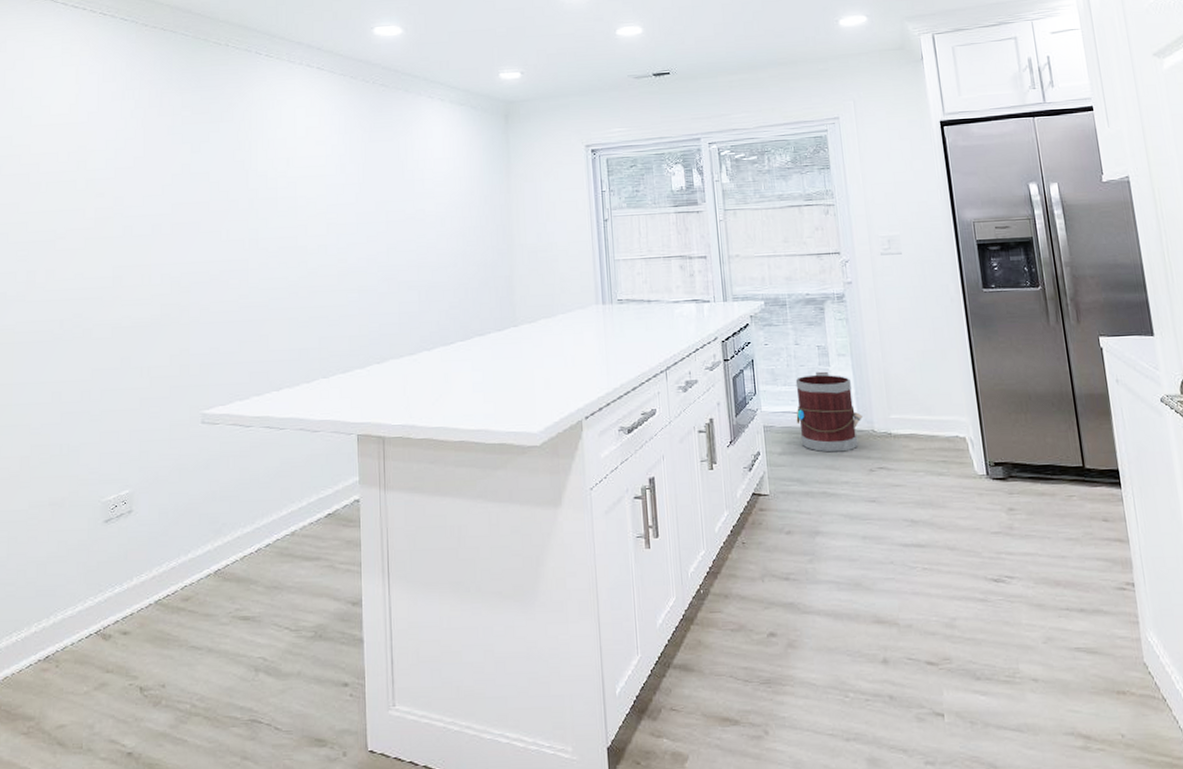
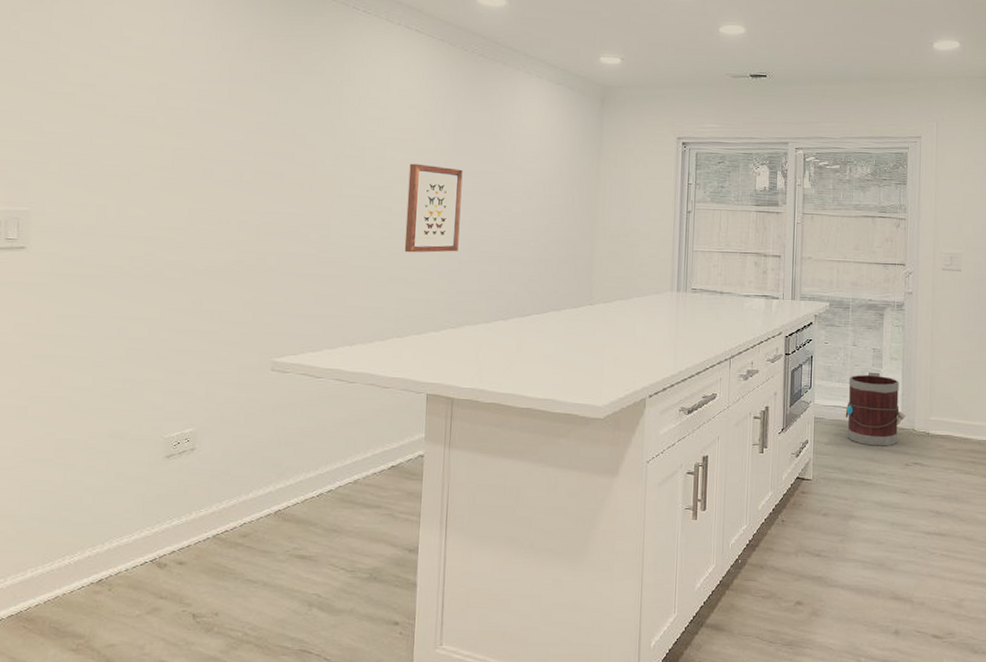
wall art: none [321,199,376,290] -> present [404,163,463,253]

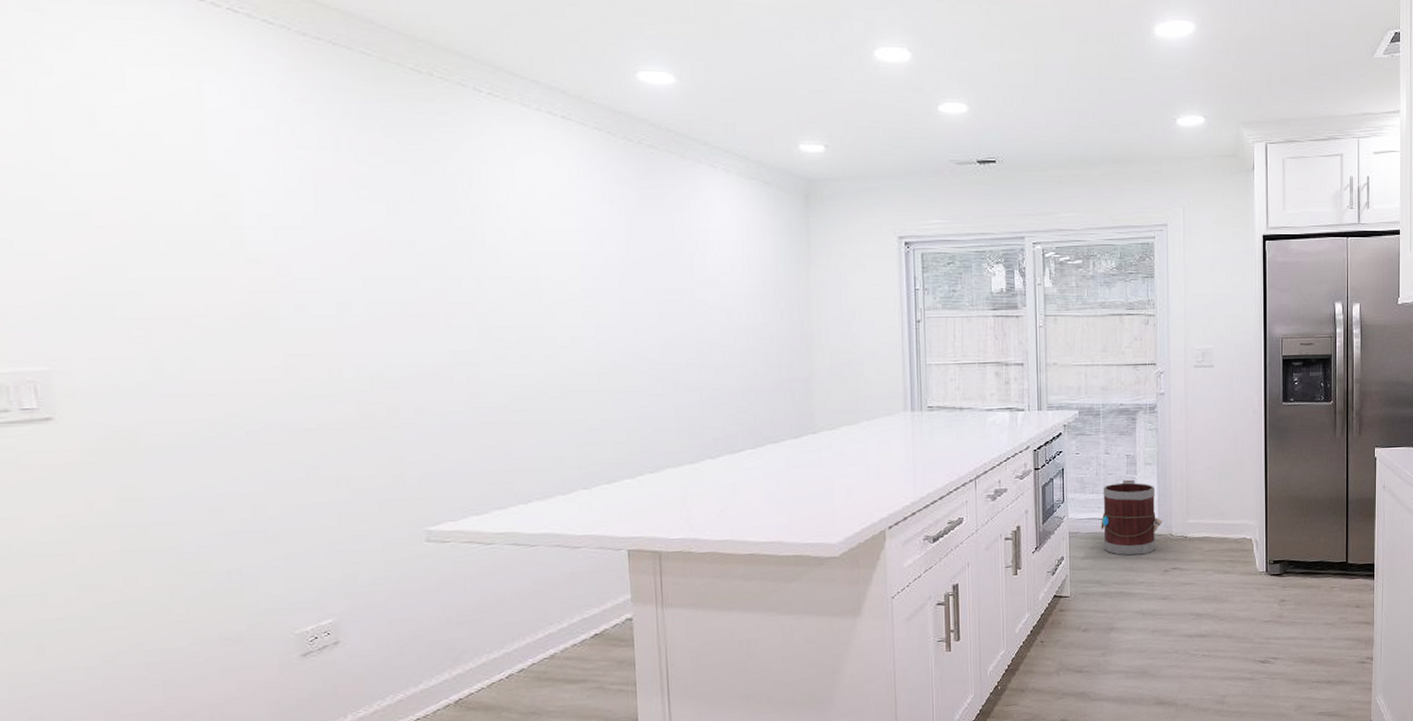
wall art: present [404,163,463,253] -> none [574,282,648,390]

